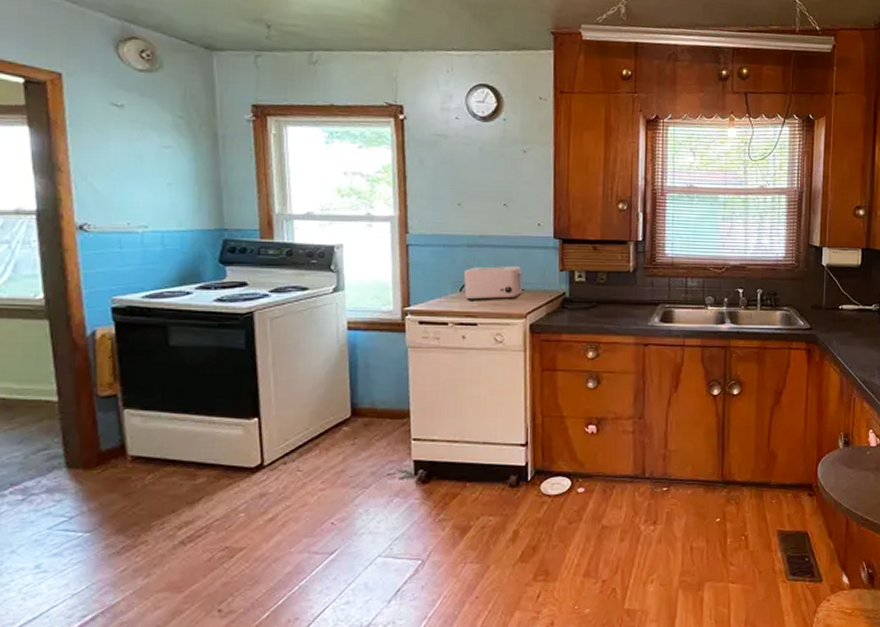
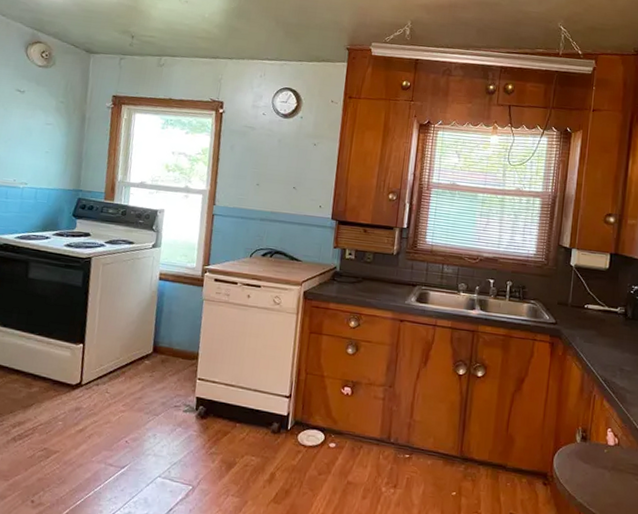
toaster: present [463,265,522,301] -> none [253,238,303,269]

